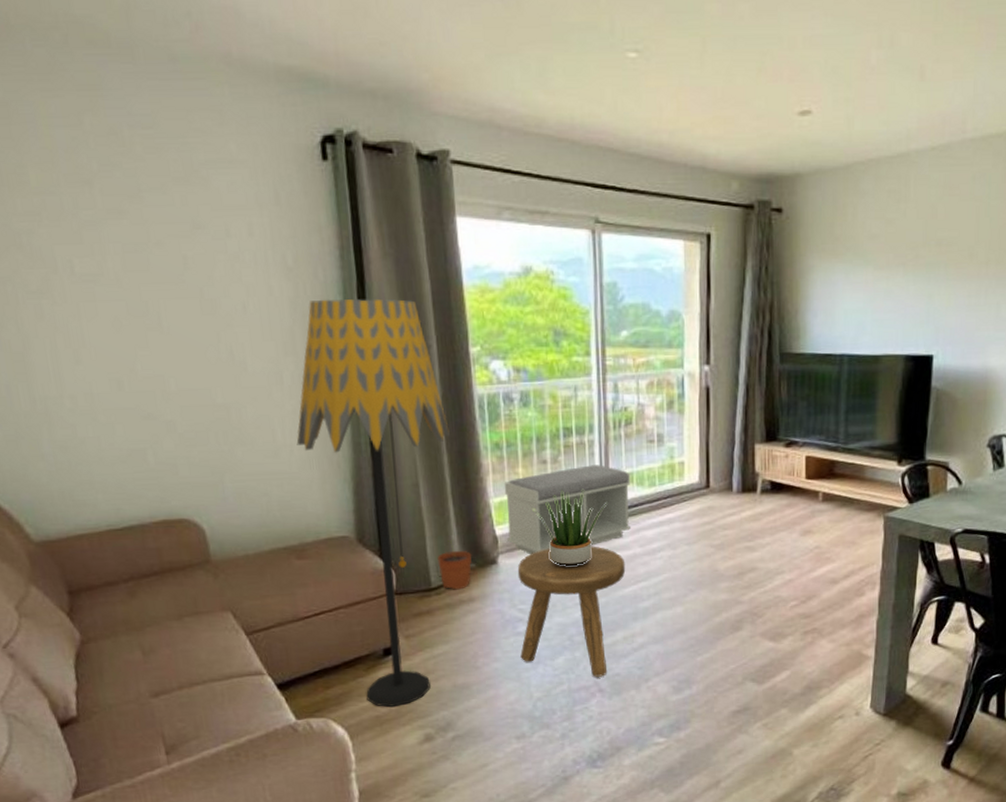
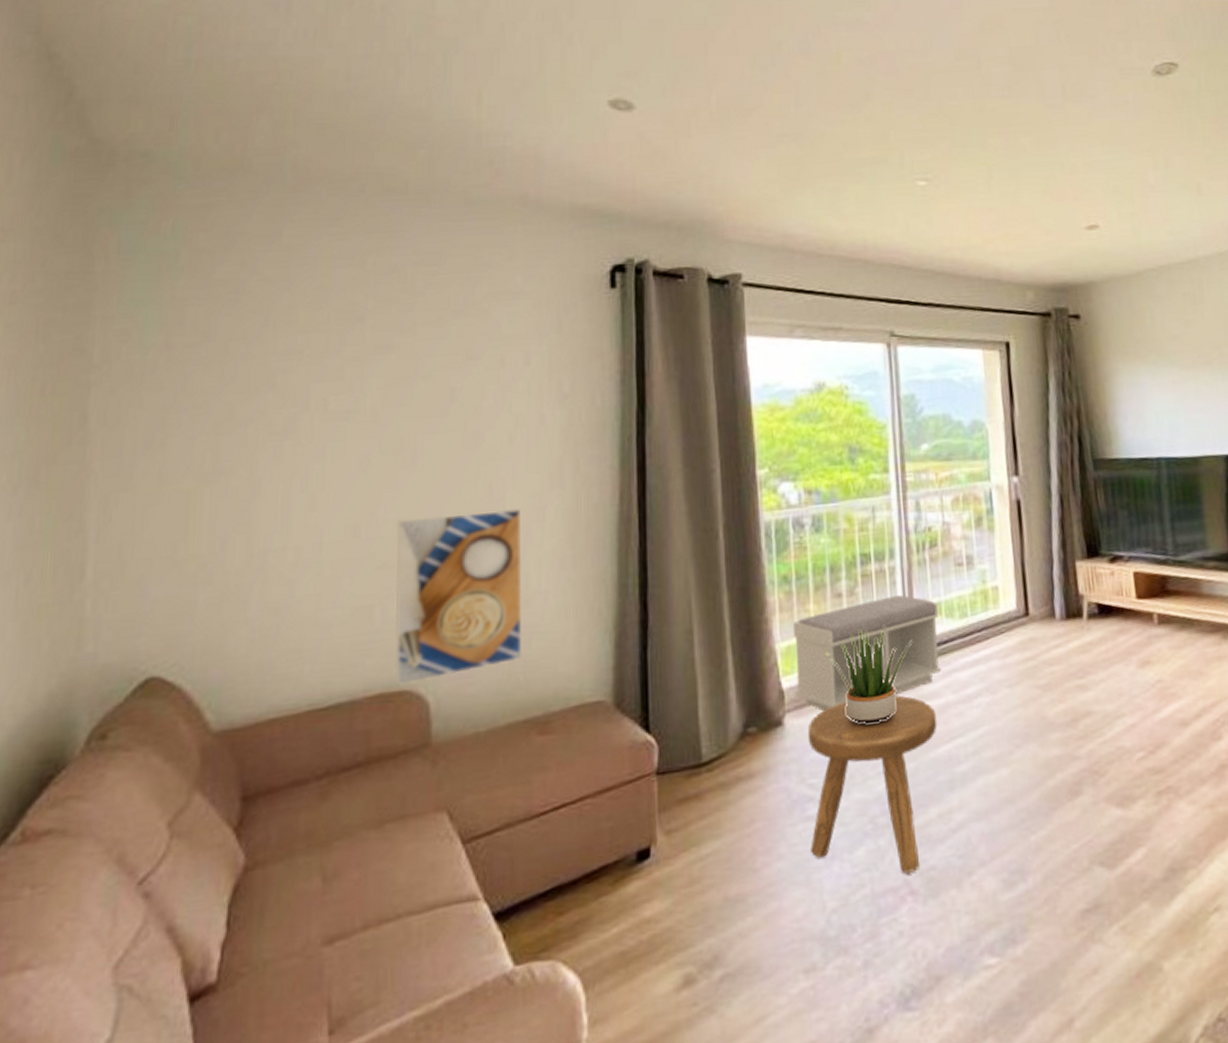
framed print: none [155,371,277,515] -> present [395,508,523,686]
floor lamp: present [296,298,450,707] -> none [553,422,731,937]
plant pot: present [437,540,472,590] -> none [711,699,753,764]

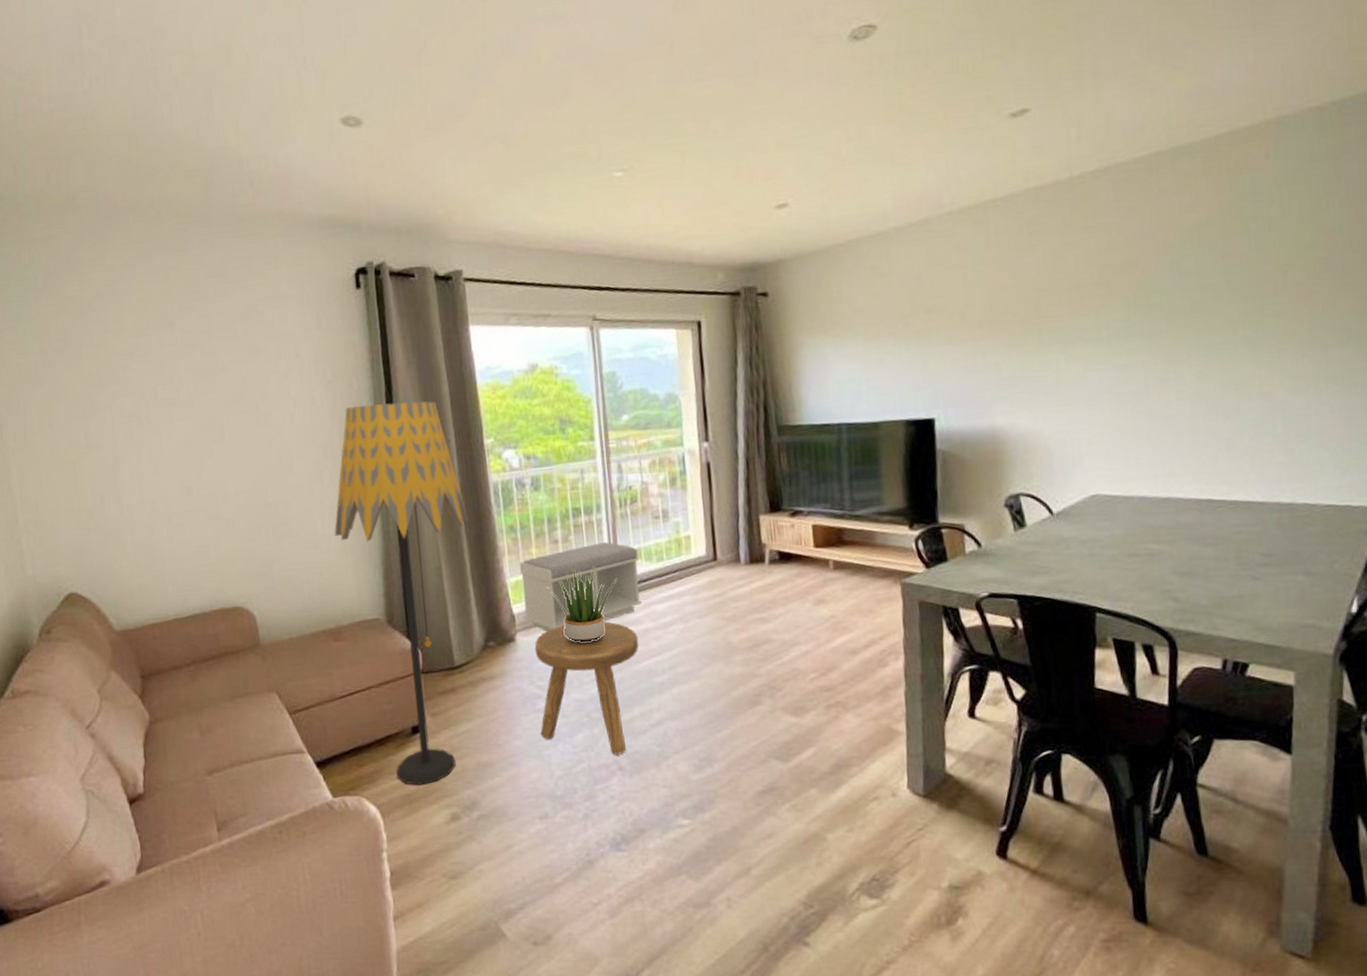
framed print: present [395,508,523,686] -> none [218,472,317,603]
floor lamp: none [553,422,731,937] -> present [334,401,468,785]

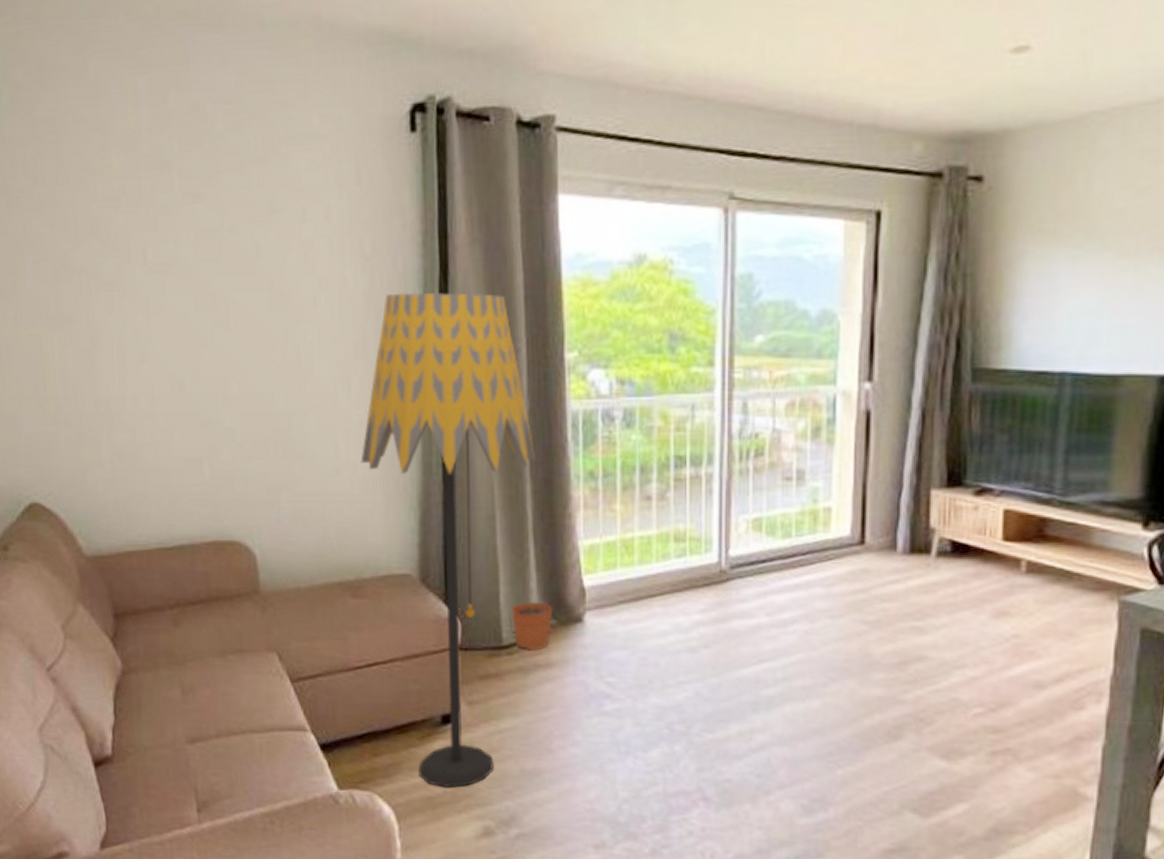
plant pot: none [459,620,492,668] -> present [511,589,553,651]
bench: present [519,542,641,631] -> none [597,505,759,614]
stool: present [534,621,639,755] -> none [605,608,746,781]
potted plant: present [544,567,619,642] -> none [628,534,728,633]

